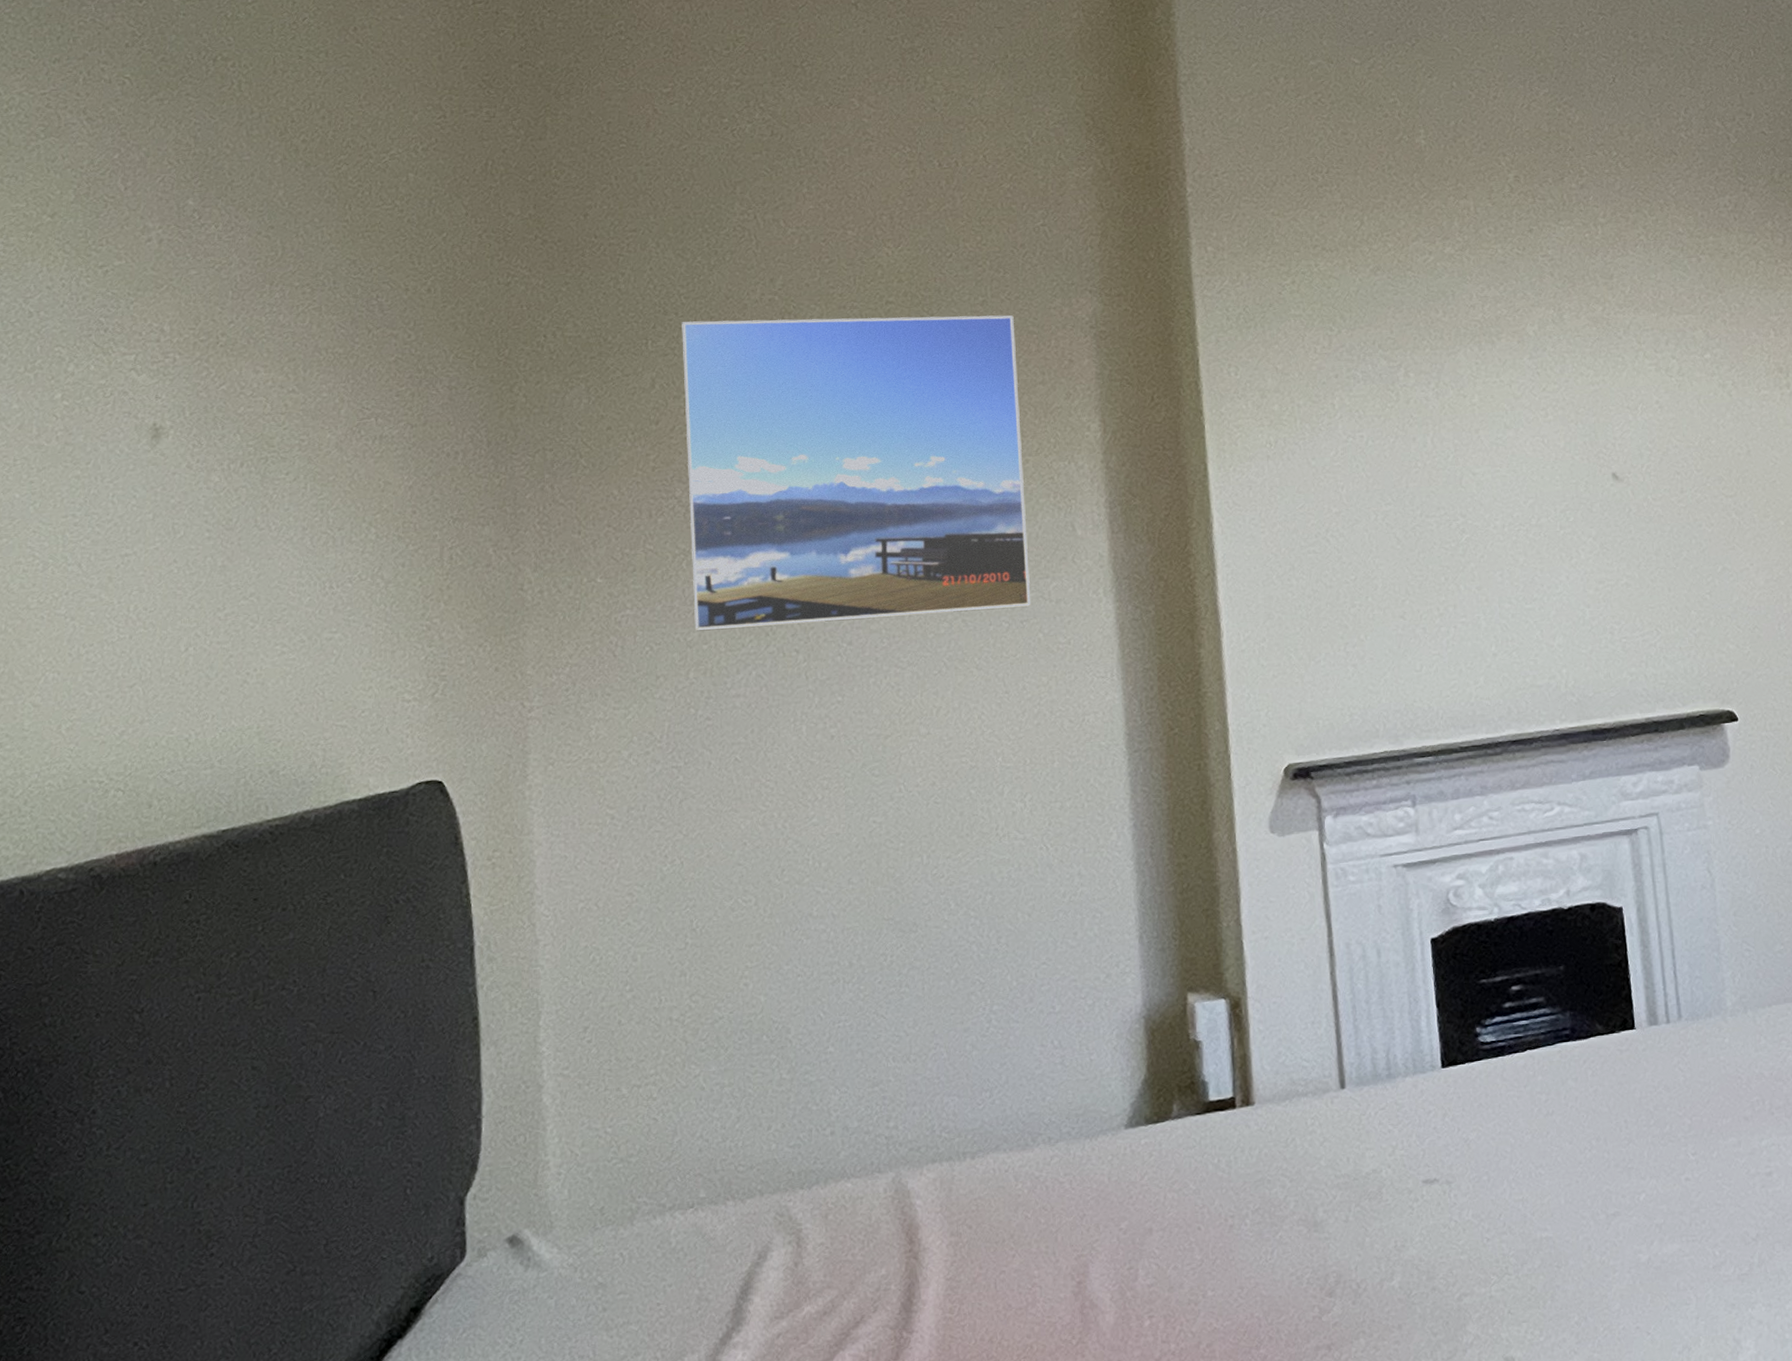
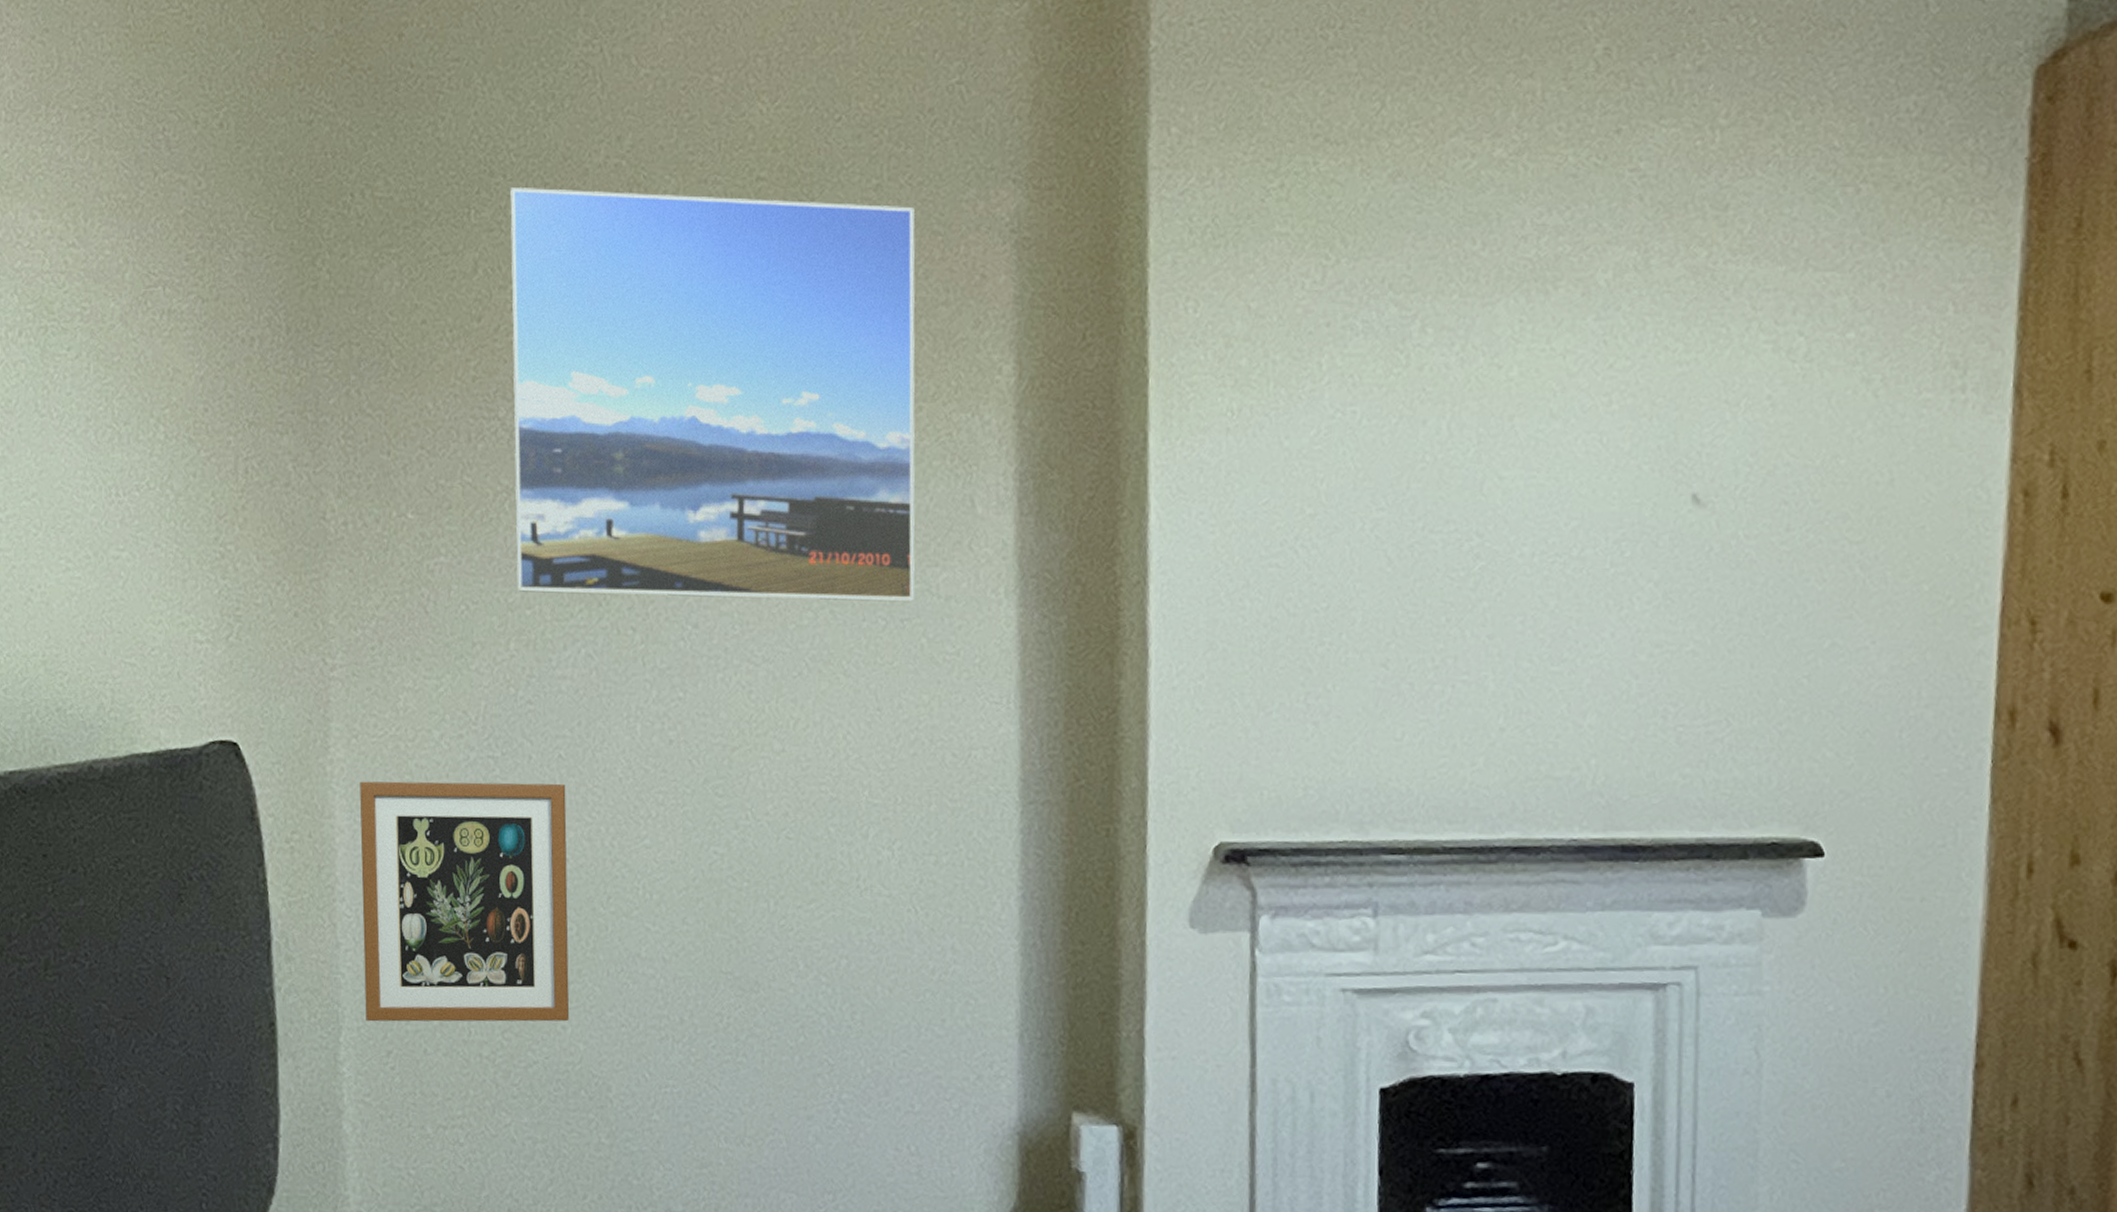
picture frame: none [556,781,751,1004] -> present [359,781,570,1022]

